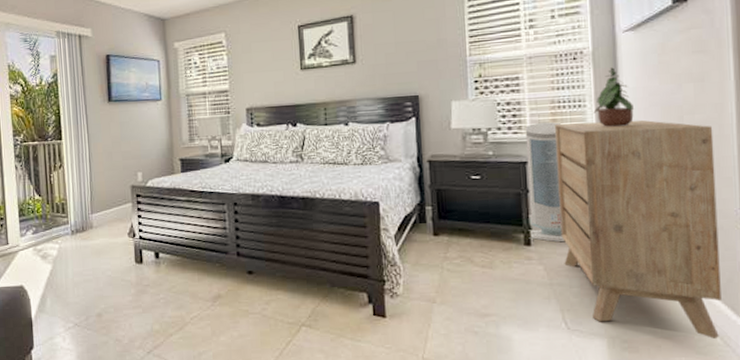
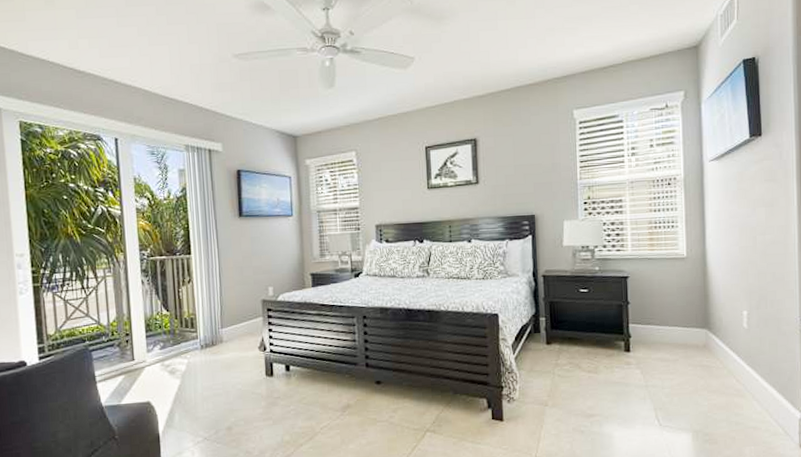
air purifier: present [525,122,566,242] -> none [627,240,659,349]
dresser: present [555,119,721,340] -> none [652,239,783,430]
potted plant: present [593,67,634,127] -> none [684,192,717,246]

